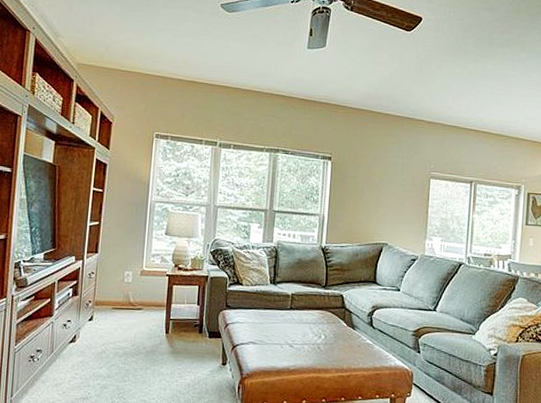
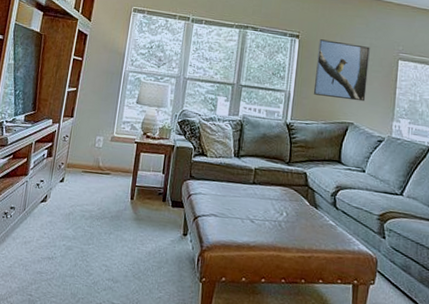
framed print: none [347,160,402,222] -> present [313,39,370,102]

